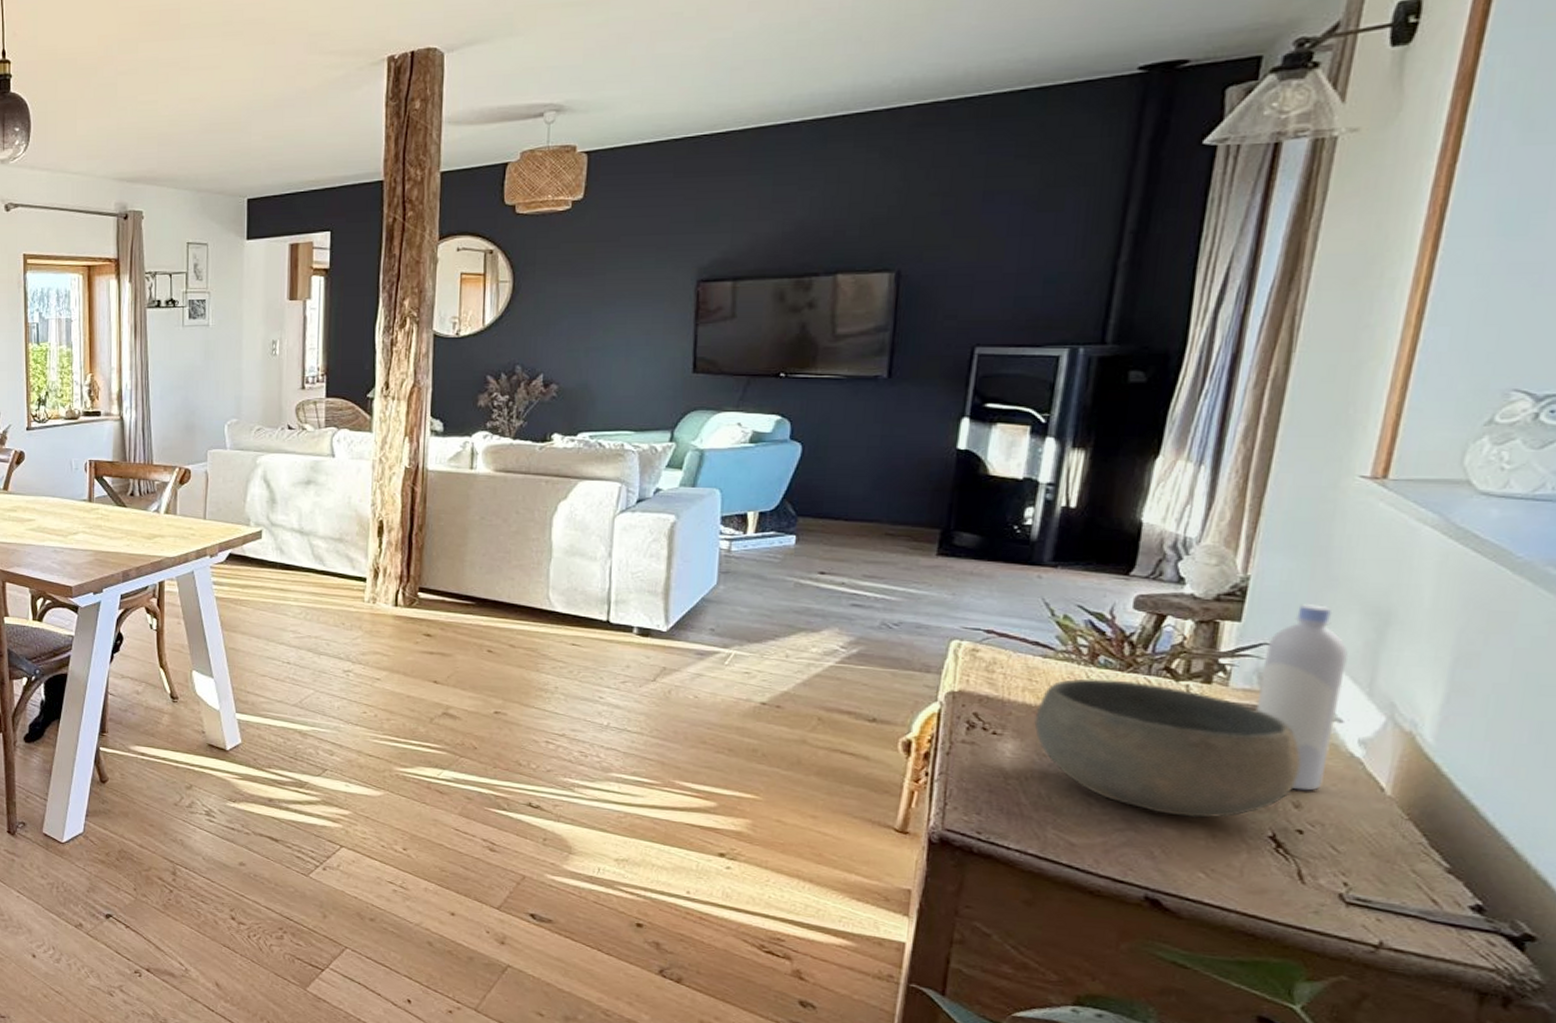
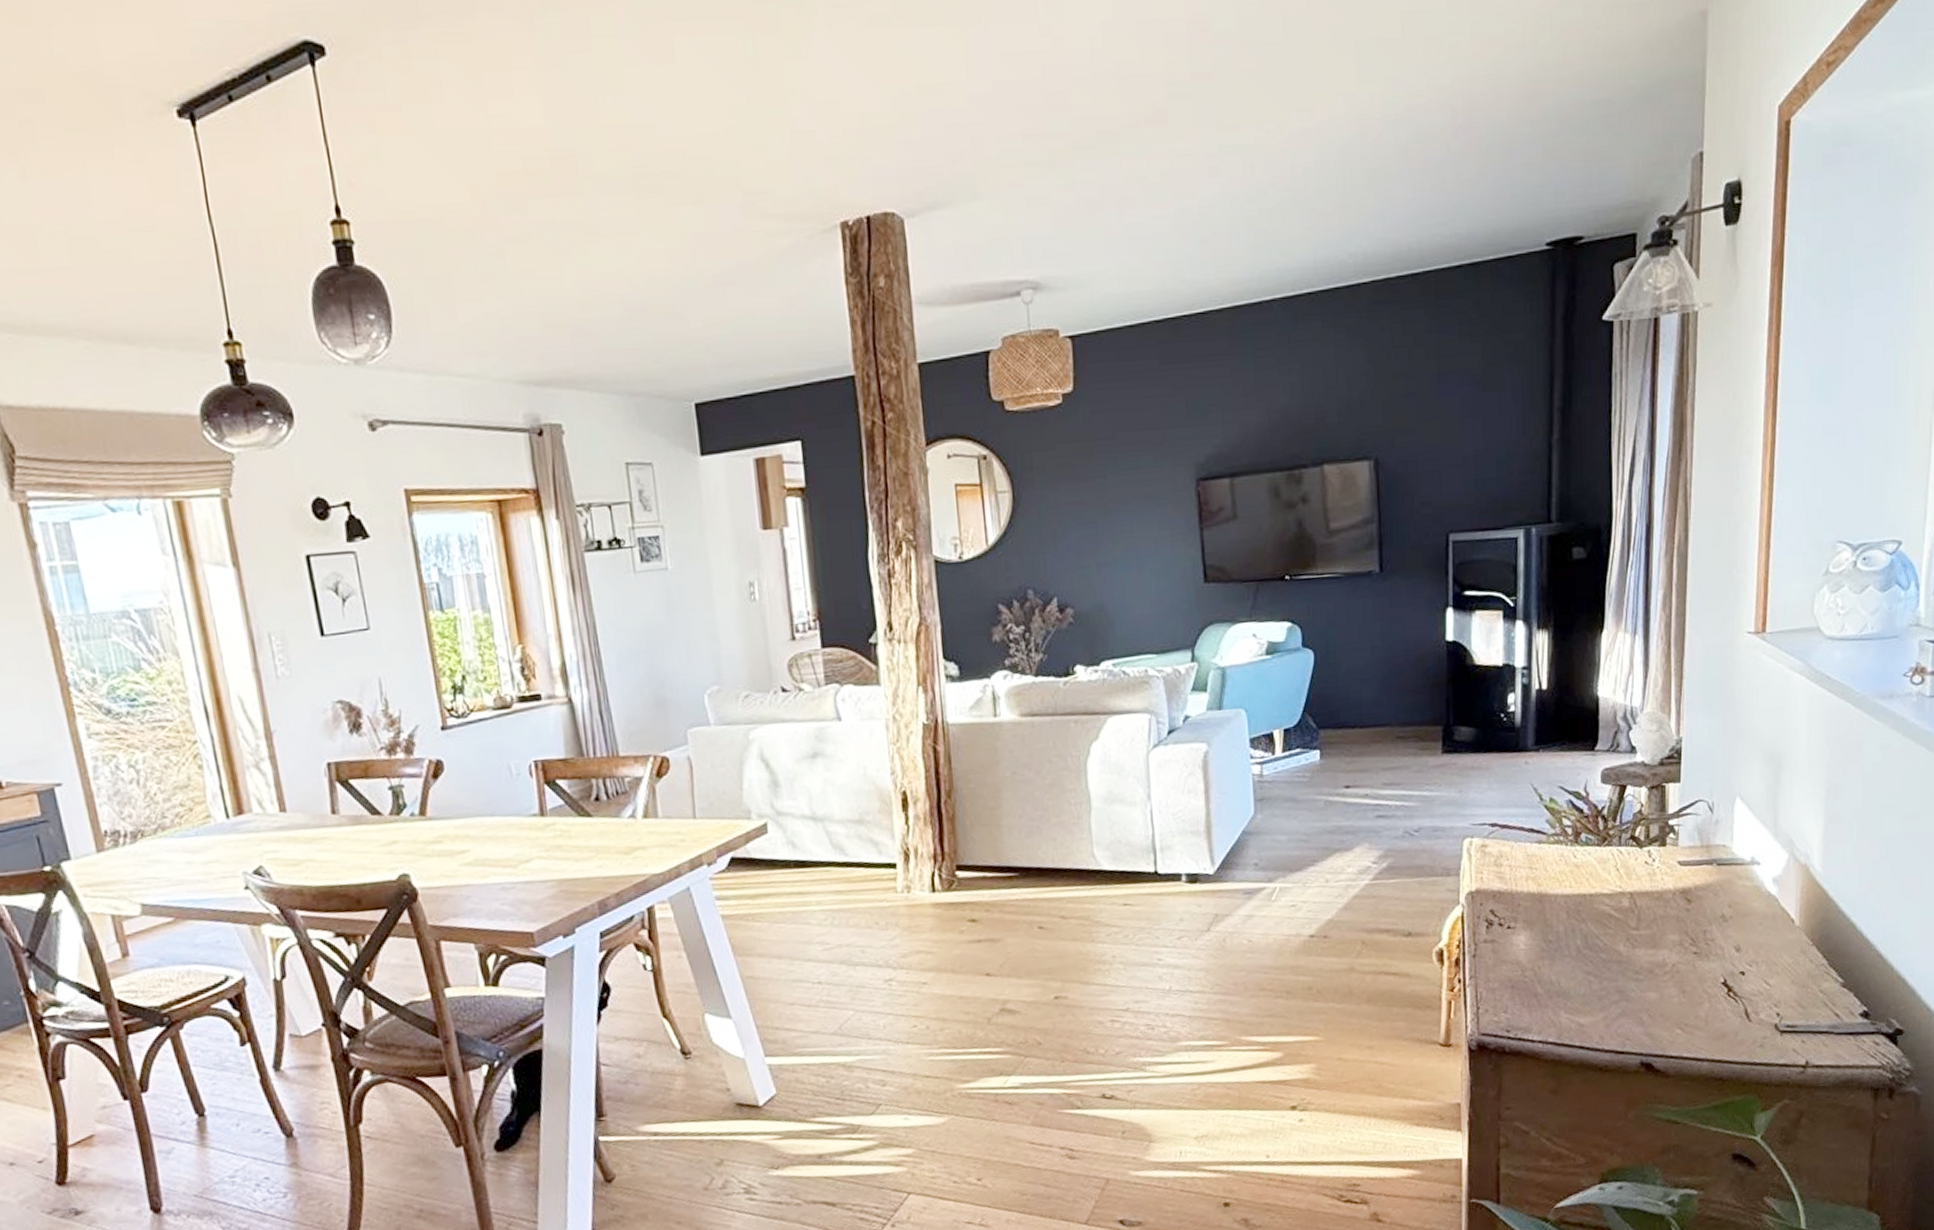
bowl: present [1034,678,1301,819] -> none [1539,854,1736,980]
bottle: present [1255,604,1349,791] -> none [1699,757,1758,935]

